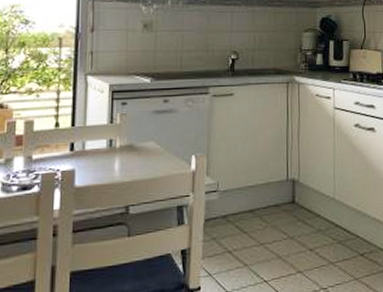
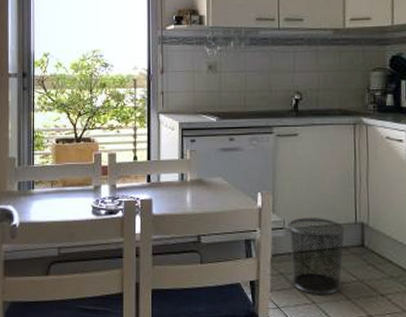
waste bin: none [221,177,278,257] -> present [288,217,346,295]

